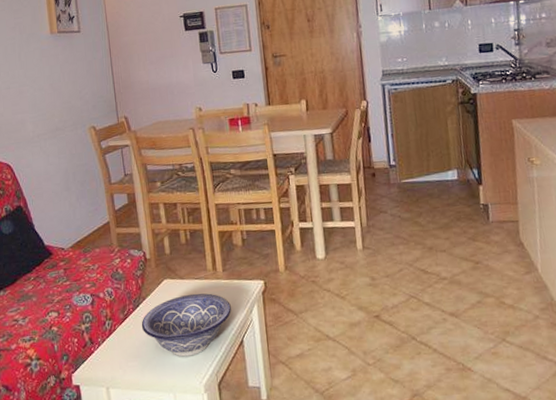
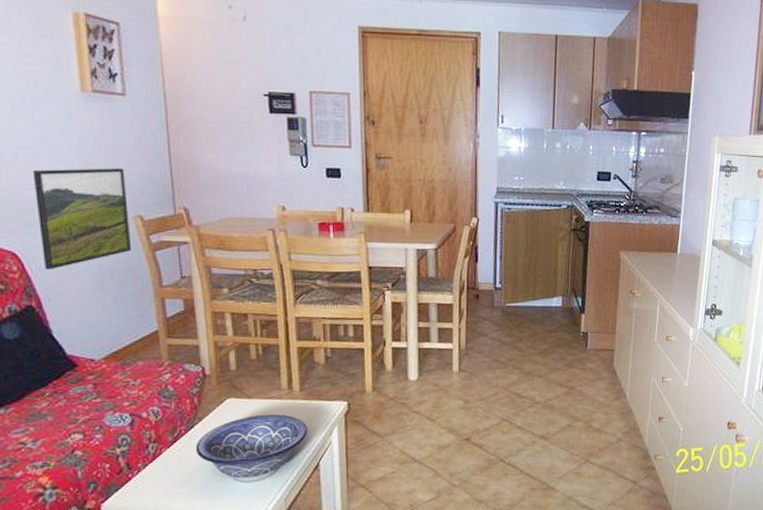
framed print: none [19,90,89,176] -> present [32,168,132,270]

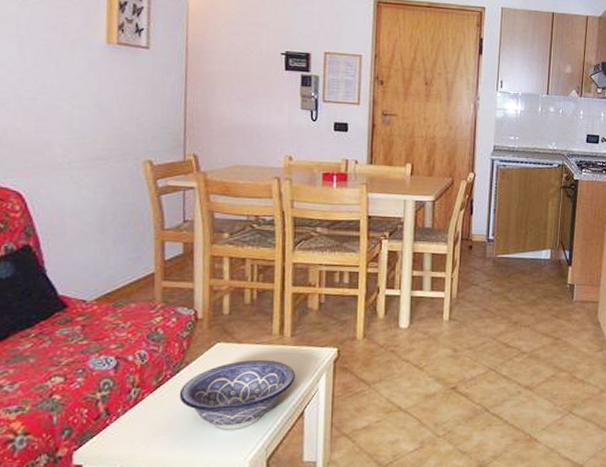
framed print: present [32,168,132,270] -> none [47,114,140,210]

